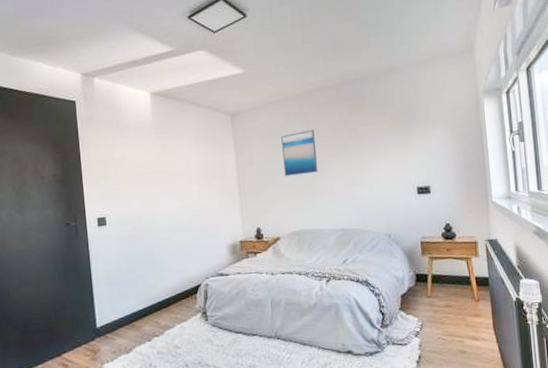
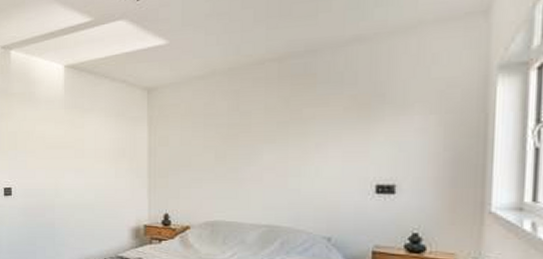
wall art: present [281,130,318,176] -> none [203,110,246,160]

